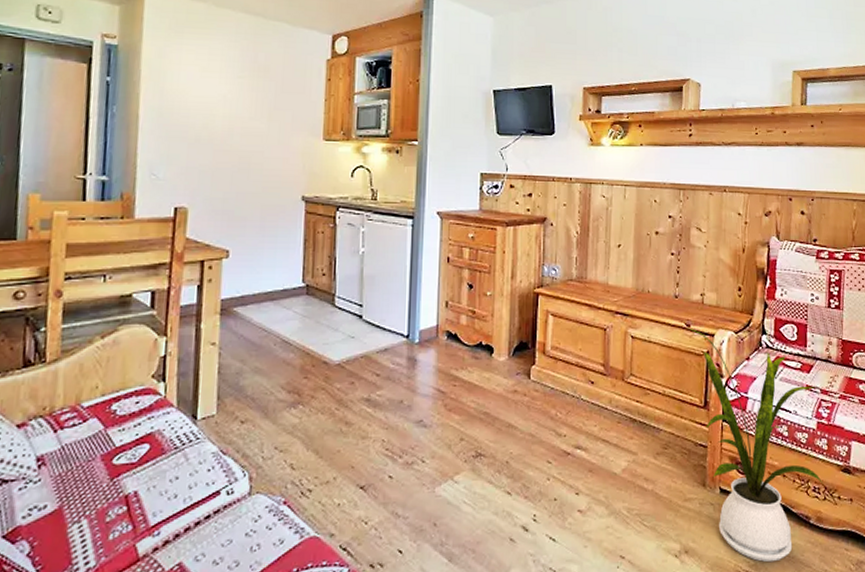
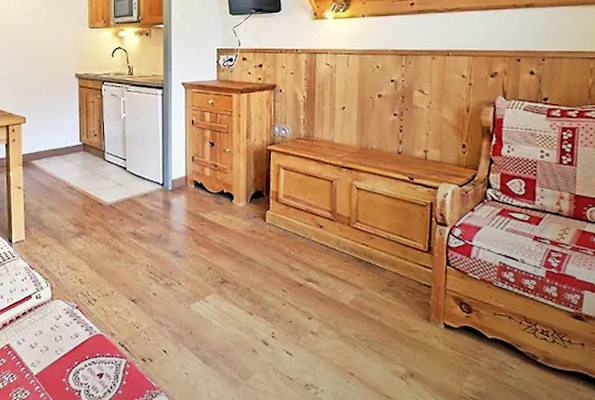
house plant: present [686,328,822,563] -> none [410,181,551,393]

